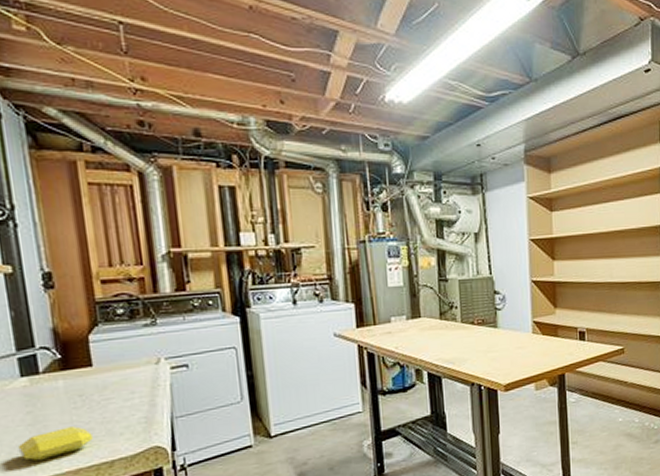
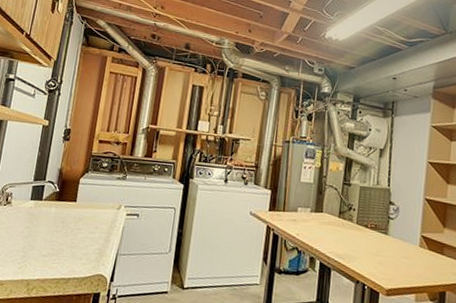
soap bar: present [17,426,93,461] -> none [12,244,62,266]

